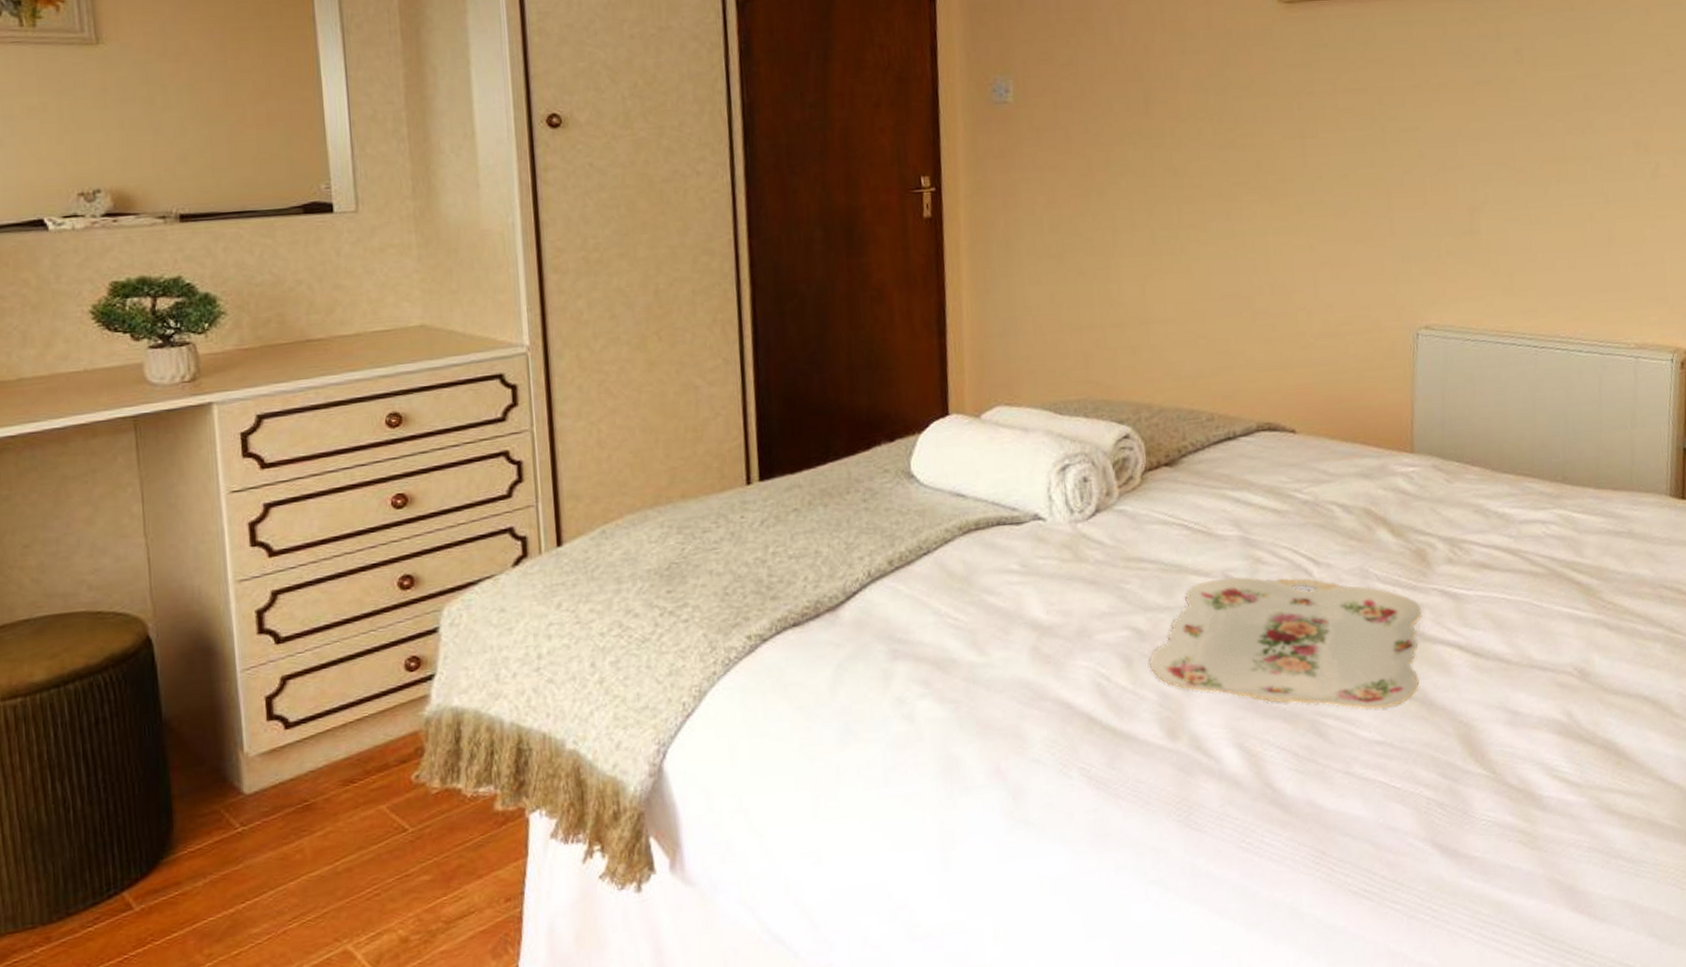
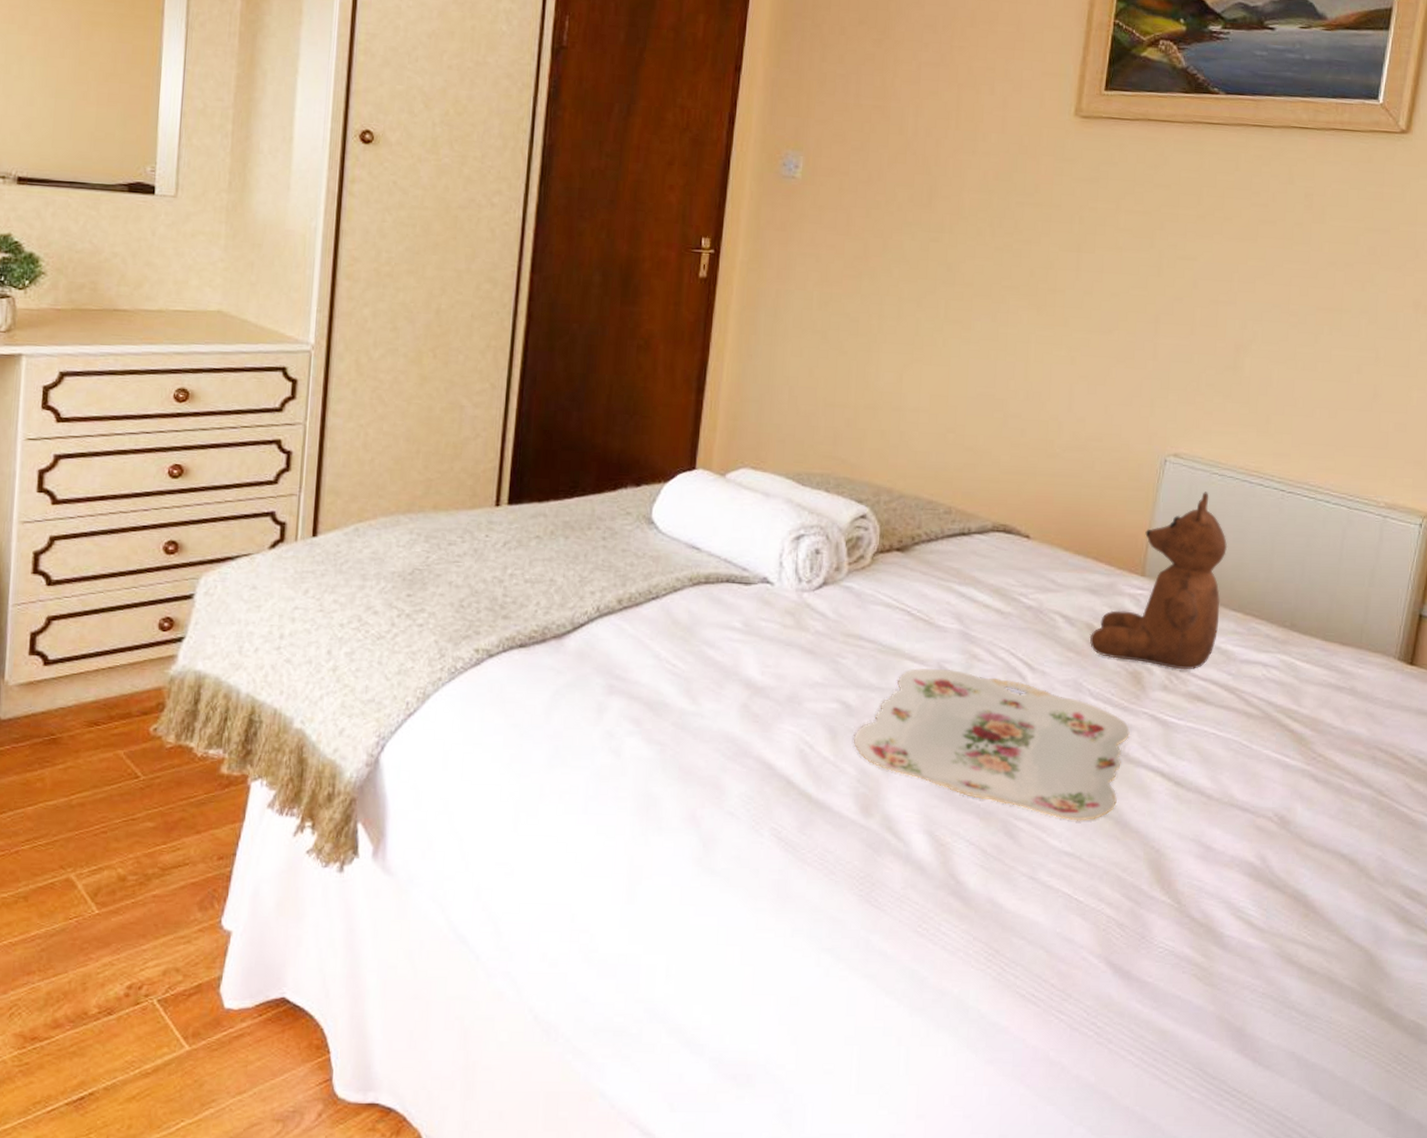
teddy bear: none [1369,359,1493,541] -> present [1089,492,1228,670]

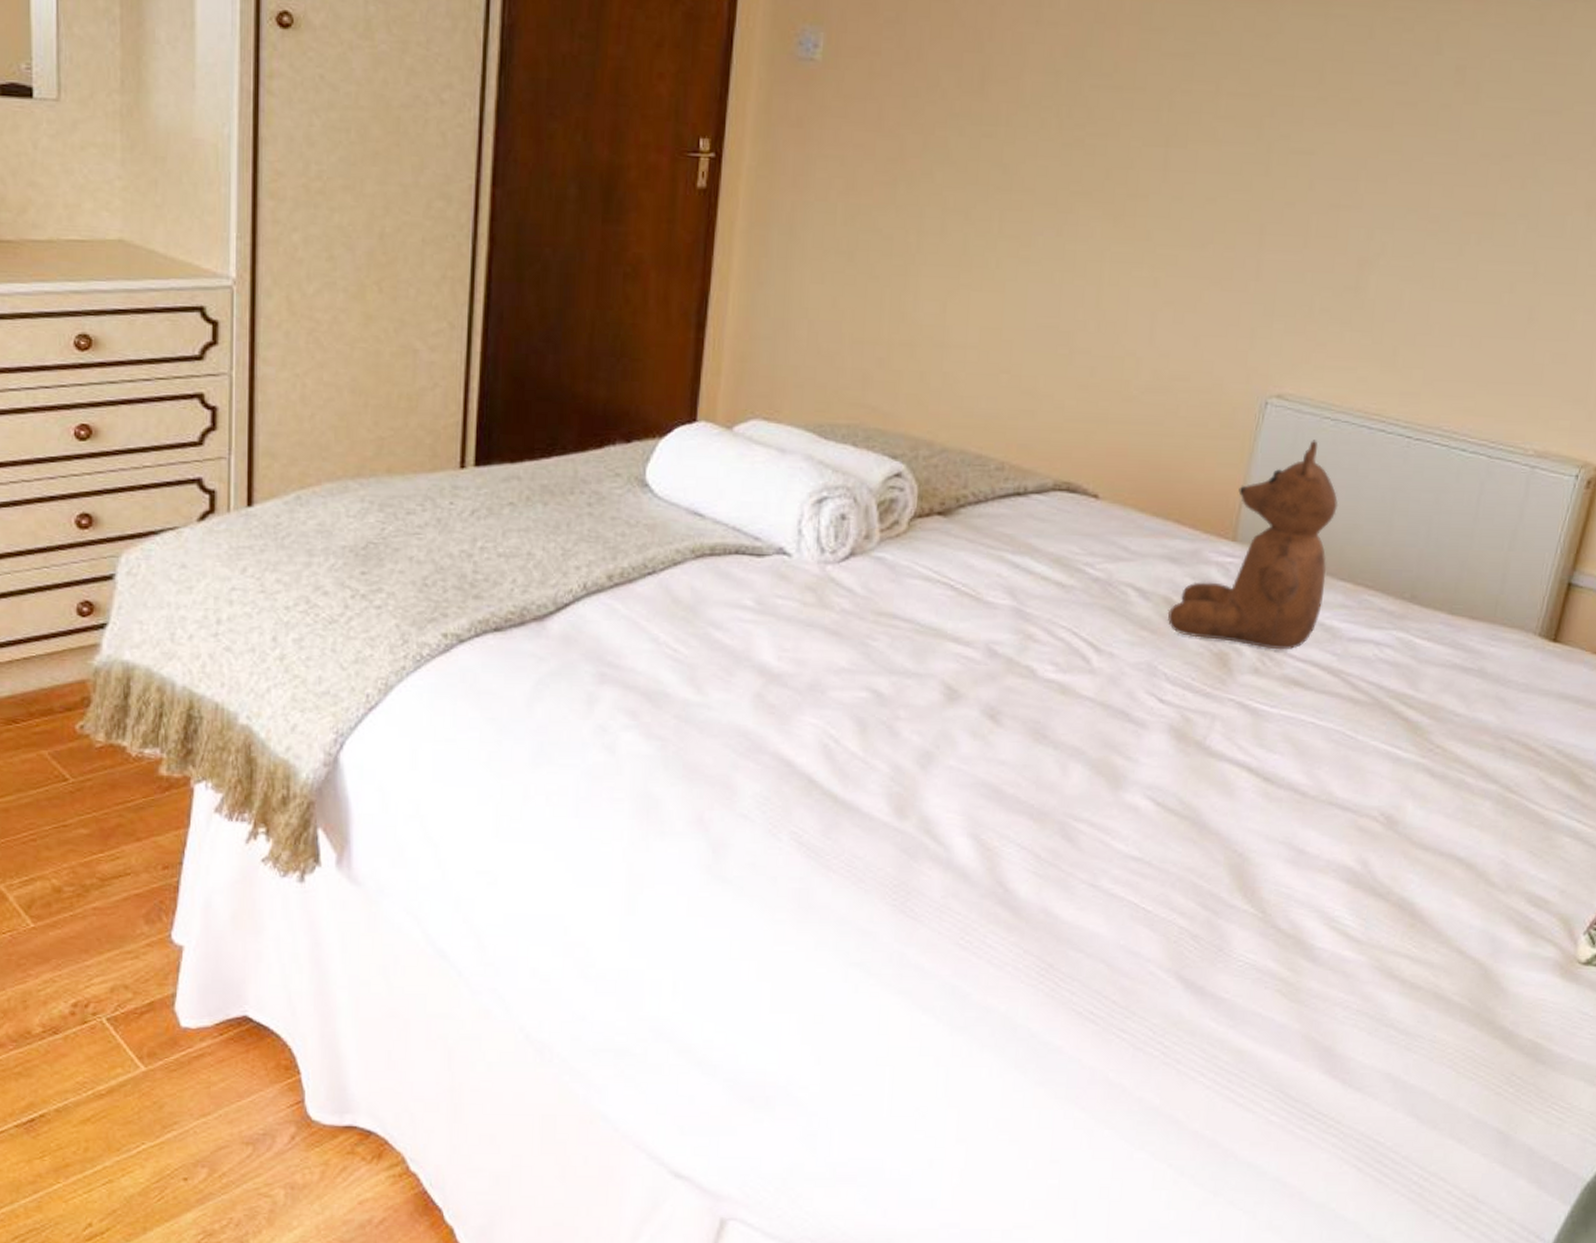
serving tray: present [854,668,1130,821] -> none [886,651,1212,822]

